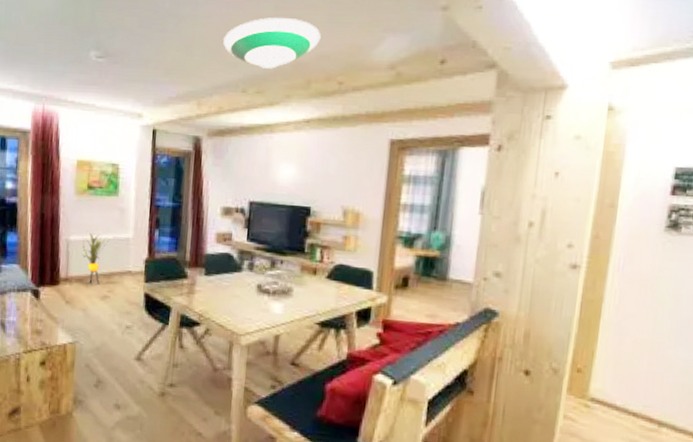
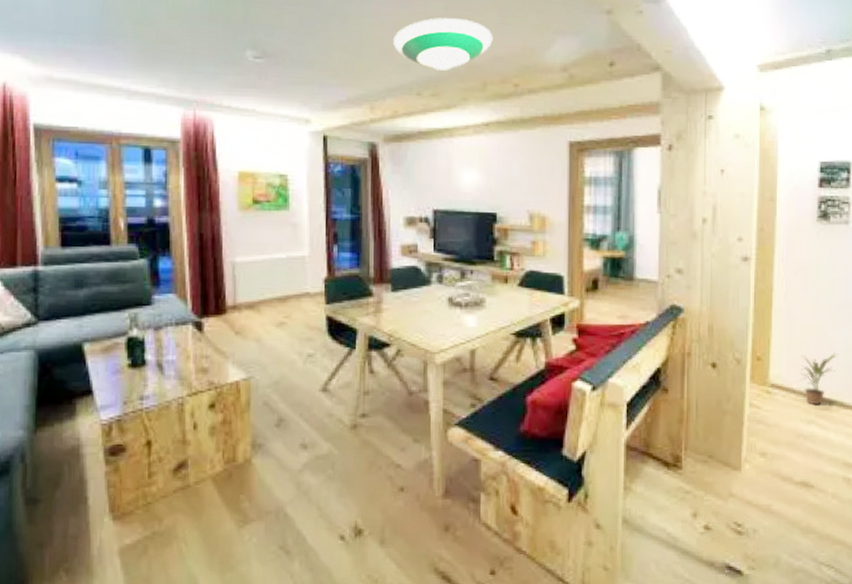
house plant: present [82,231,111,285] -> none [251,250,284,310]
potted plant: none [625,371,676,426] -> present [799,352,839,405]

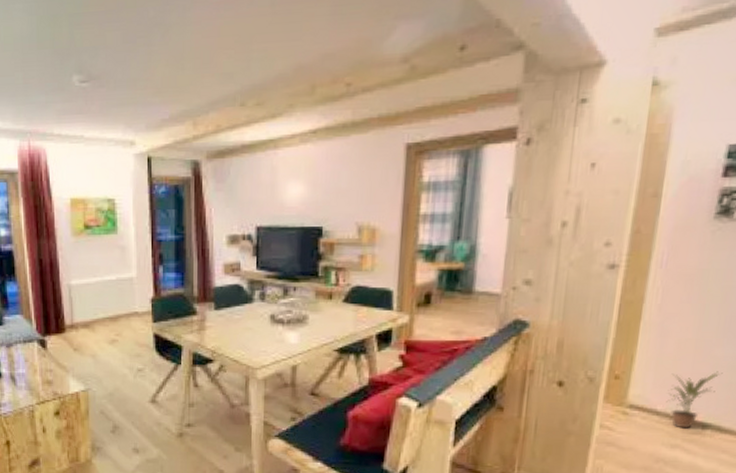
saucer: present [393,18,493,71] -> none [216,14,324,76]

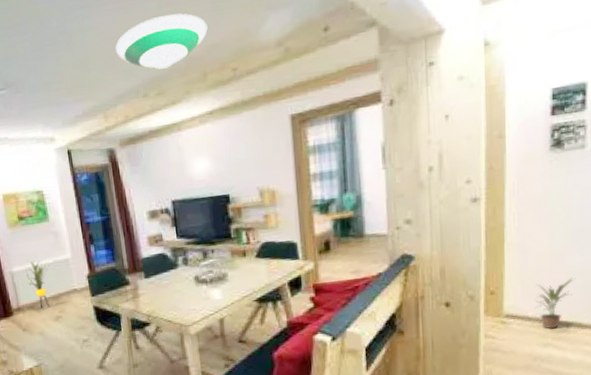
house plant: none [85,273,114,329] -> present [25,260,52,309]
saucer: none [216,14,324,76] -> present [115,13,208,70]

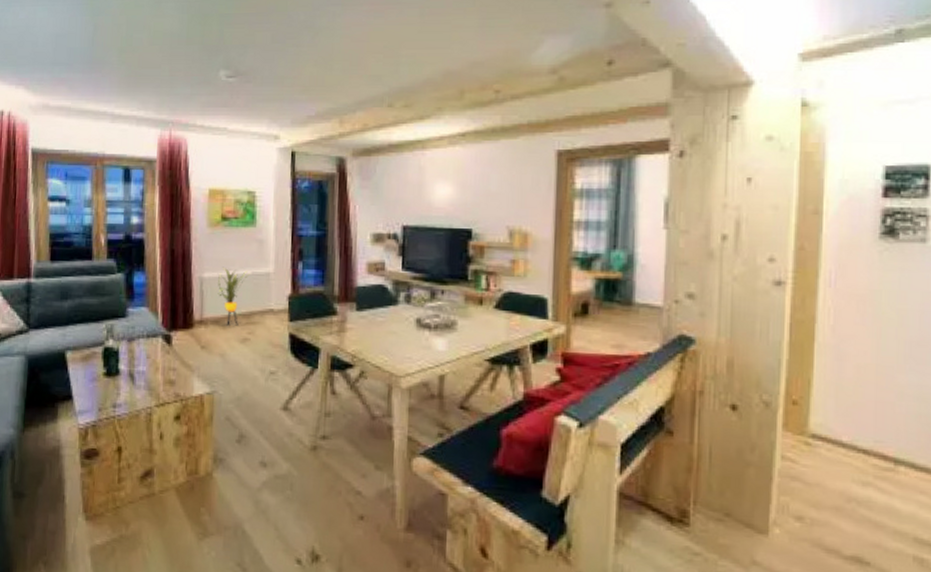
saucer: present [115,13,208,70] -> none [365,25,472,80]
potted plant: present [535,277,576,329] -> none [851,400,909,465]

